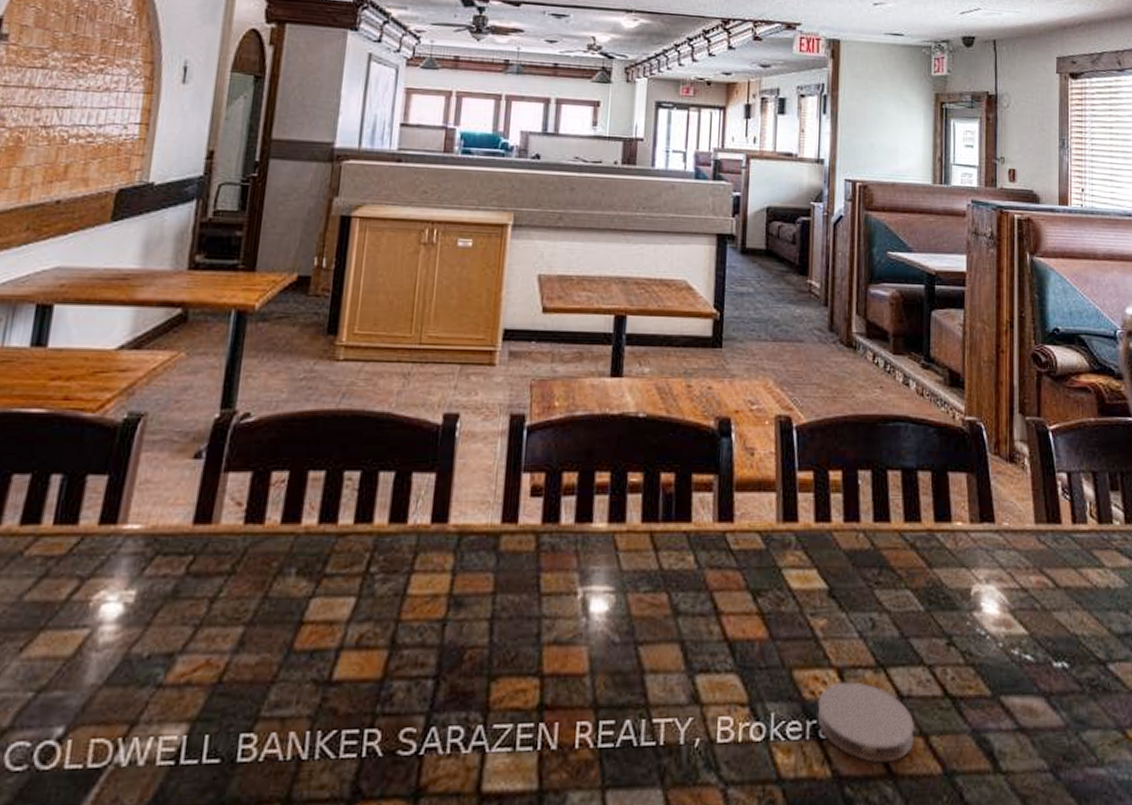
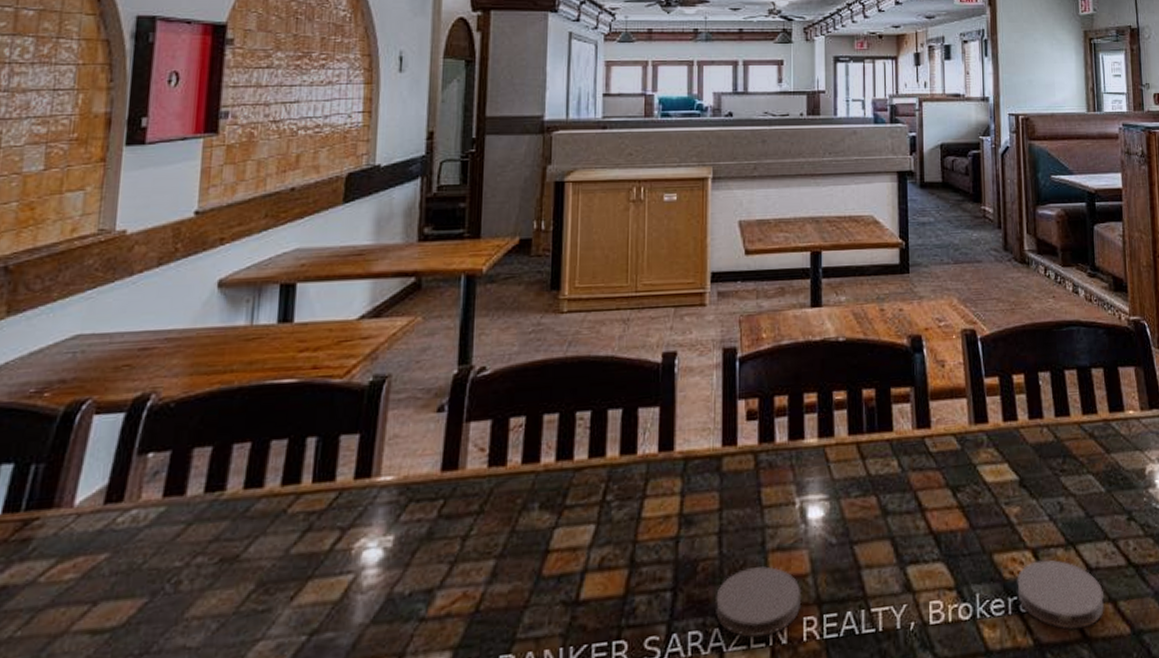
coaster: none [480,661,577,740] -> present [716,566,802,638]

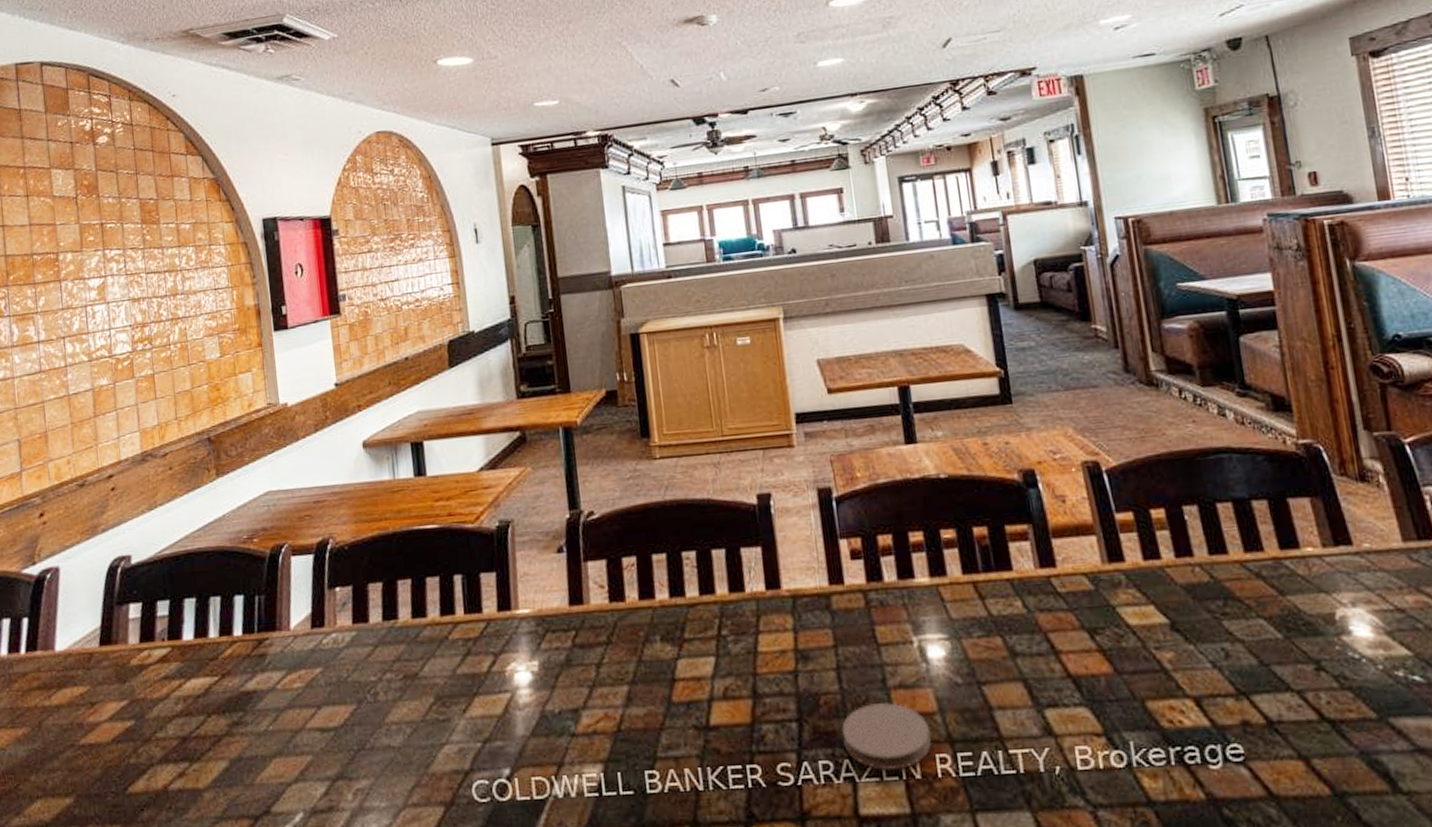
coaster: present [1017,559,1104,630] -> none [1177,709,1294,786]

